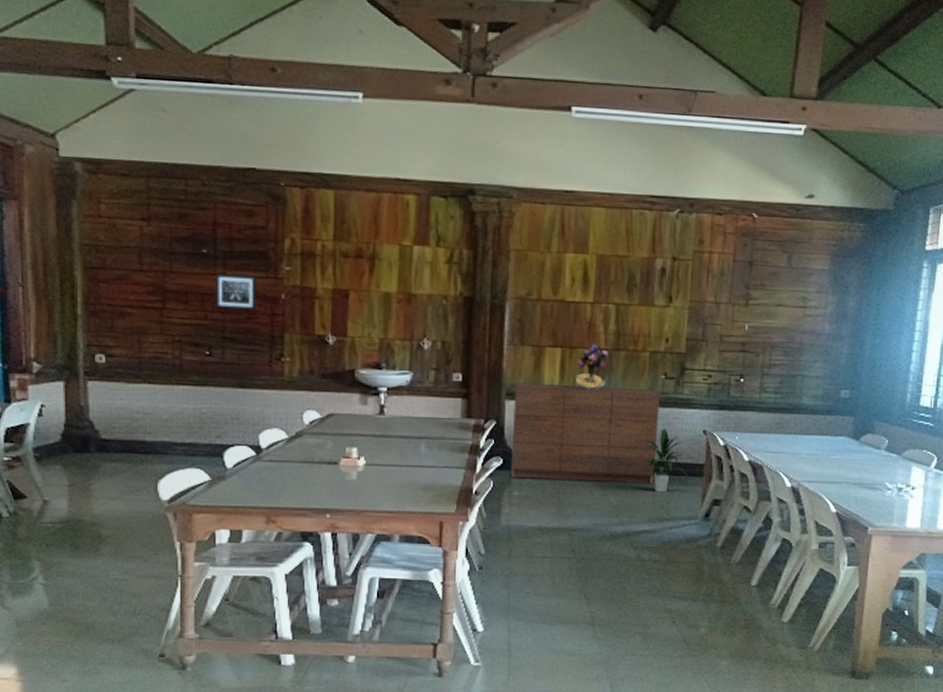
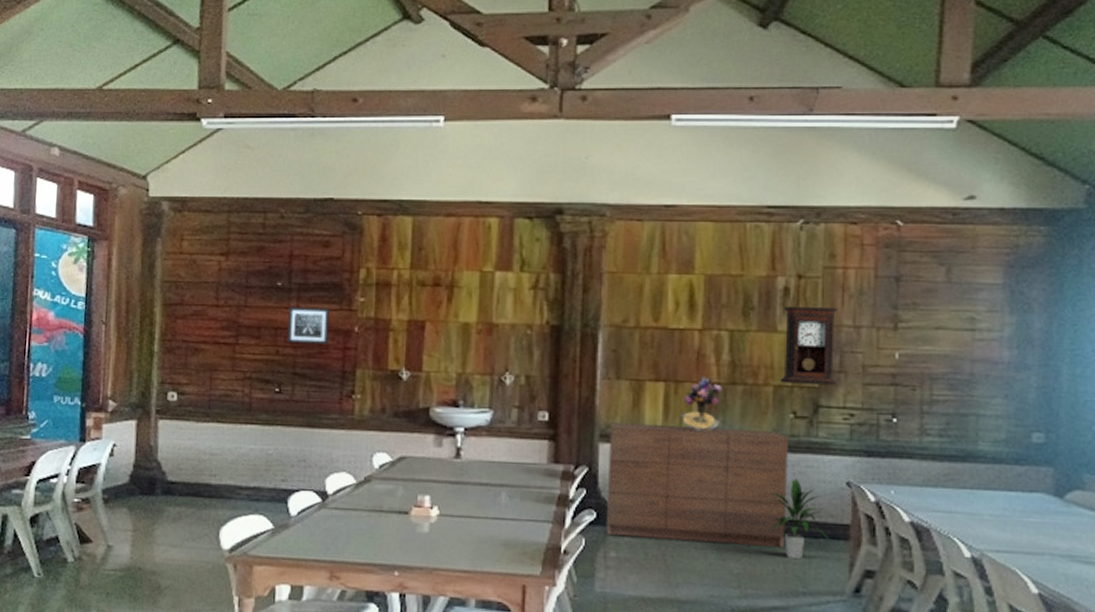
pendulum clock: none [655,285,703,352] -> present [780,307,838,386]

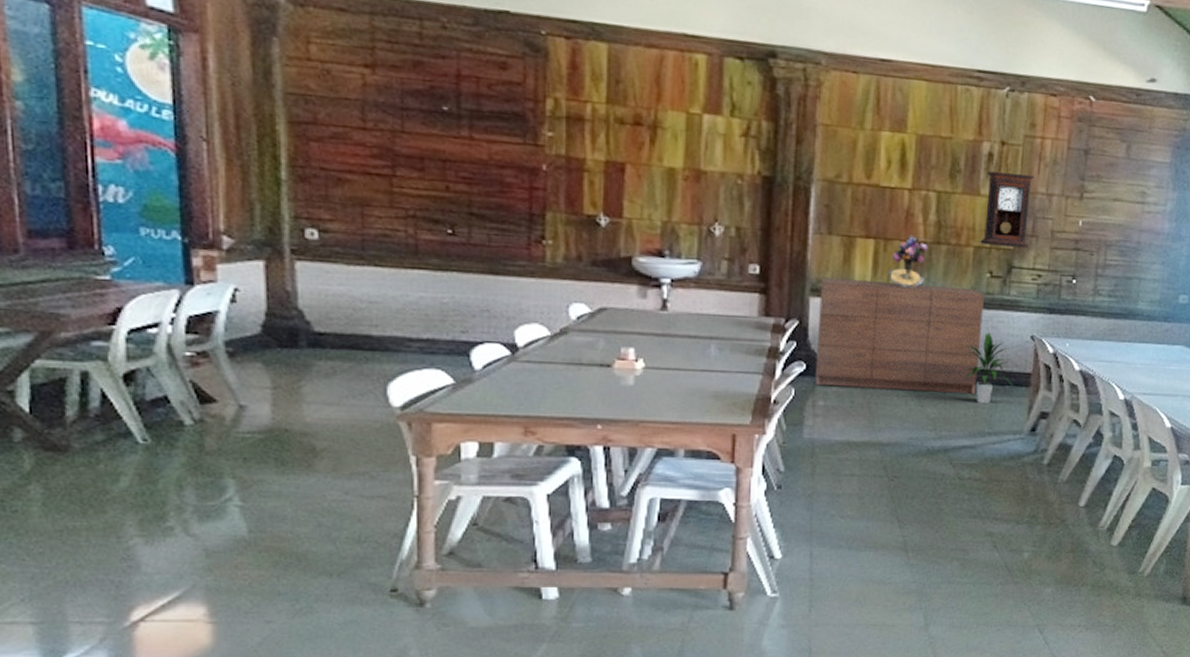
wall art: present [287,306,330,344] -> none [459,136,511,183]

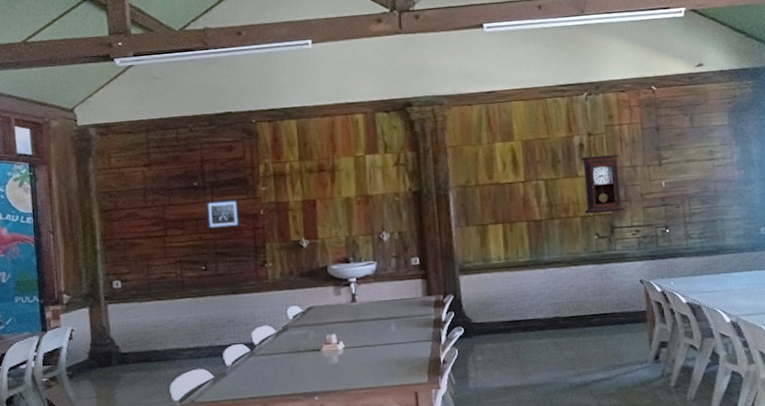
wall art: none [459,136,511,183] -> present [205,198,241,230]
dresser: present [815,277,984,395] -> none [466,250,602,345]
bouquet: present [887,235,928,288] -> none [516,216,546,257]
indoor plant: present [964,331,1014,403] -> none [587,281,634,341]

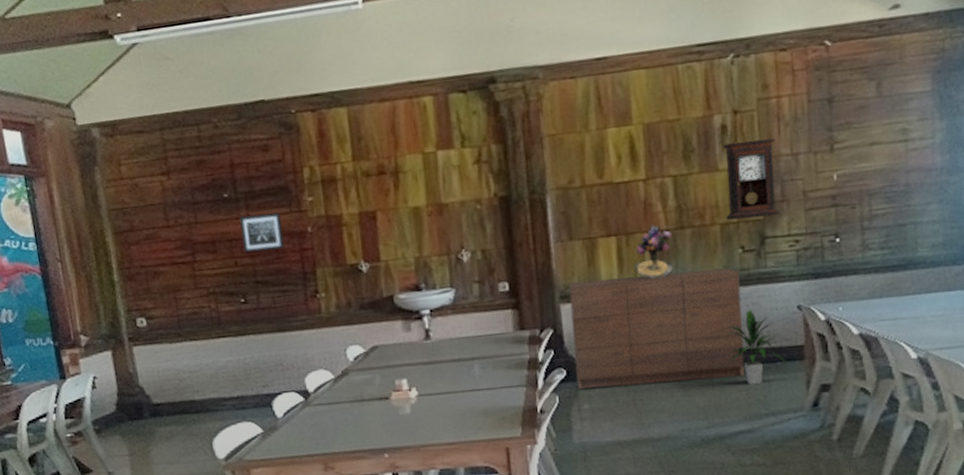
dresser: none [466,250,602,345] -> present [568,268,745,390]
bouquet: none [516,216,546,257] -> present [633,224,673,279]
indoor plant: none [587,281,634,341] -> present [726,308,787,385]

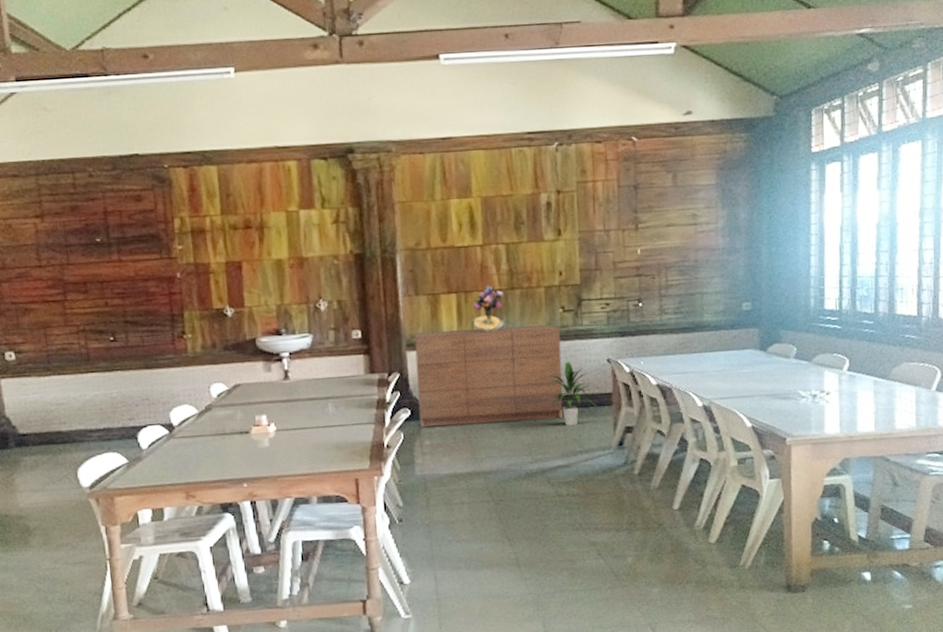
wall art: present [239,212,285,253] -> none [111,258,154,295]
pendulum clock: present [723,138,780,220] -> none [548,216,594,284]

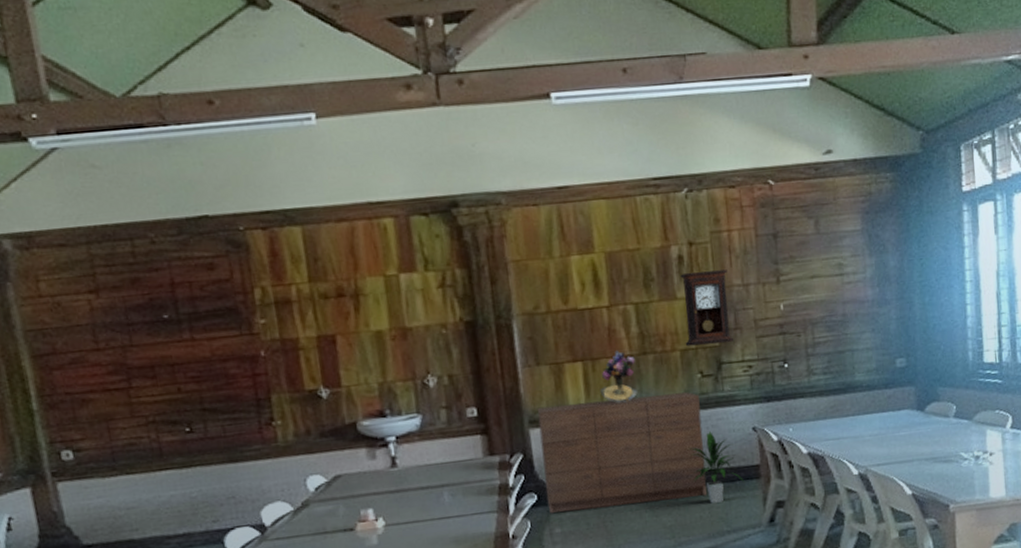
pendulum clock: none [548,216,594,284] -> present [680,269,734,346]

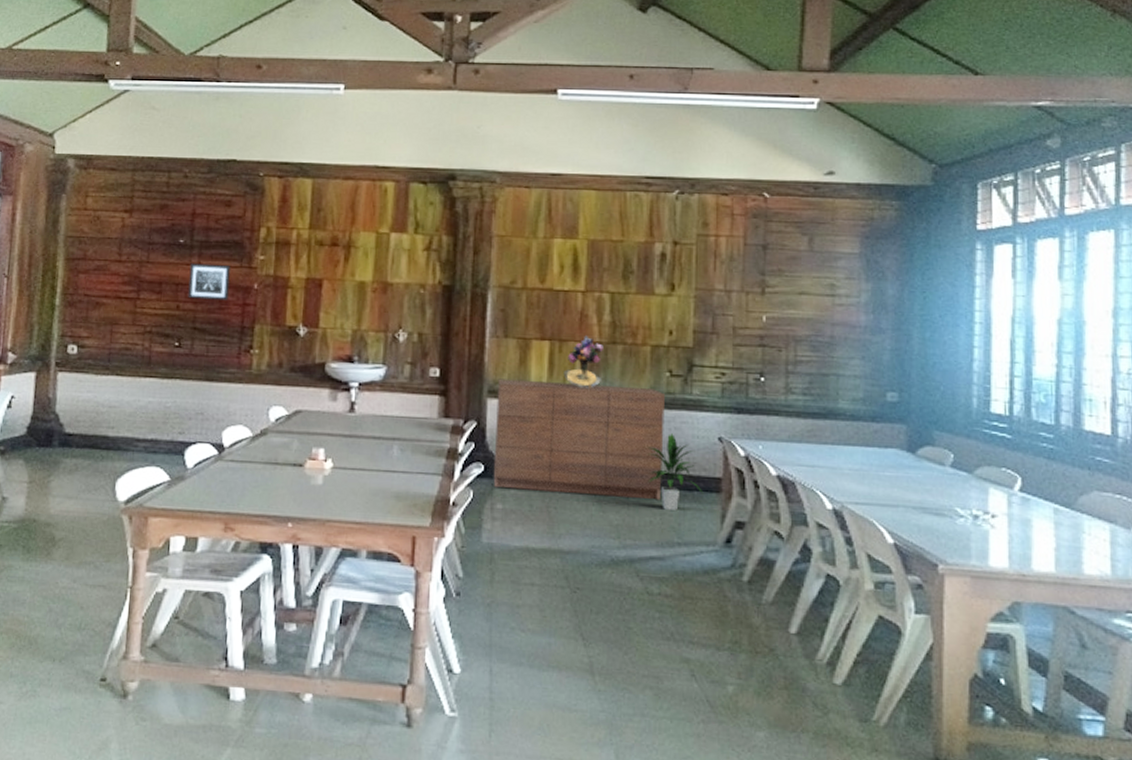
wall art: none [182,334,235,379] -> present [188,263,230,300]
pendulum clock: present [680,269,734,346] -> none [657,271,710,346]

